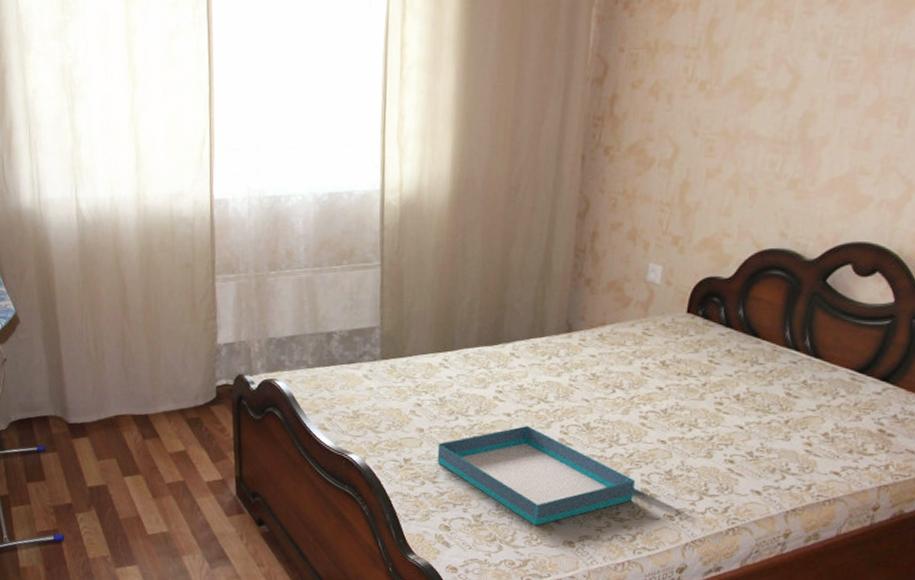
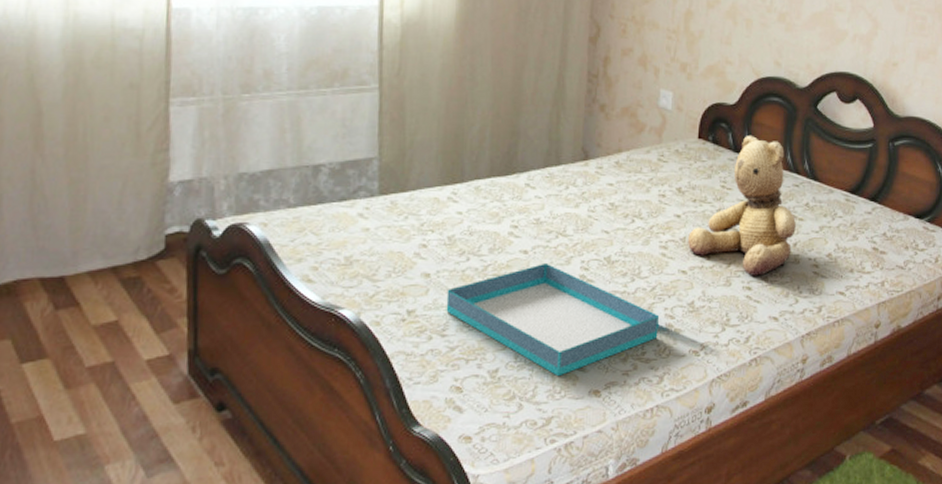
teddy bear: none [668,309,790,451] -> present [687,135,796,276]

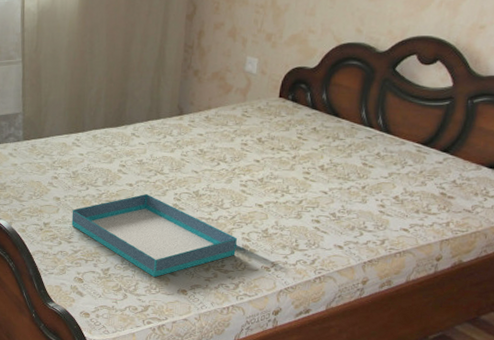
teddy bear: present [687,135,796,276] -> none [264,94,366,212]

